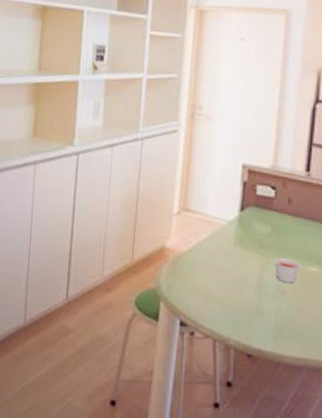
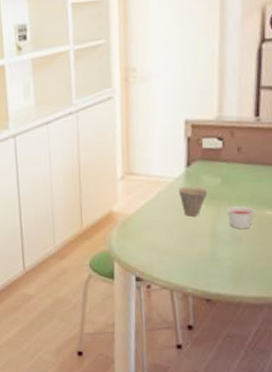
cup: none [230,230,258,264] -> present [178,186,208,217]

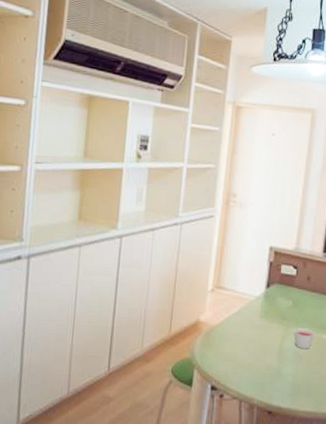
cup: present [178,186,208,217] -> none [257,305,281,333]

